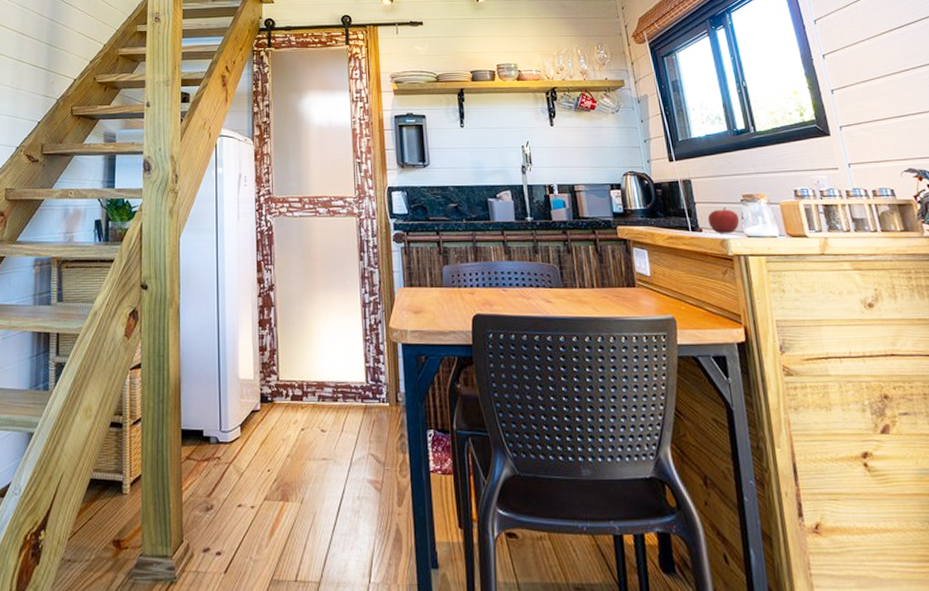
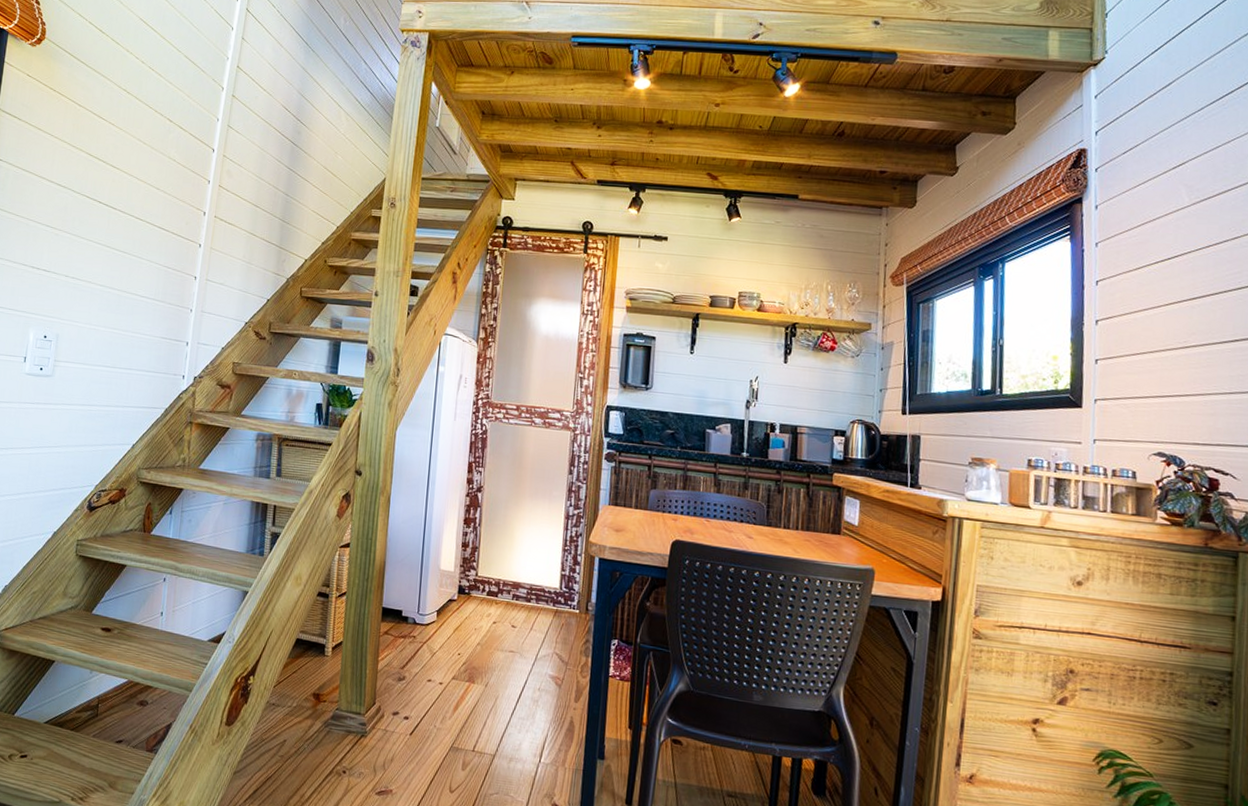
fruit: present [707,207,740,234] -> none [929,468,963,495]

